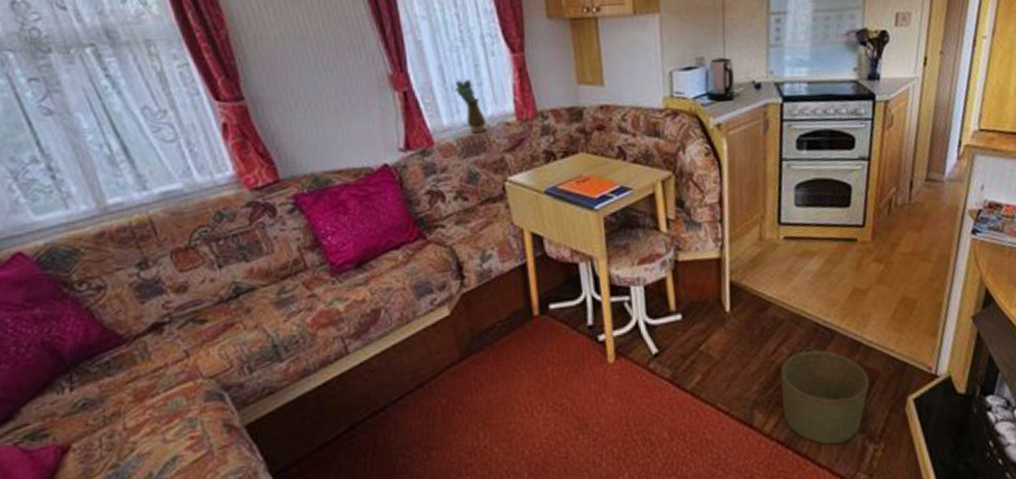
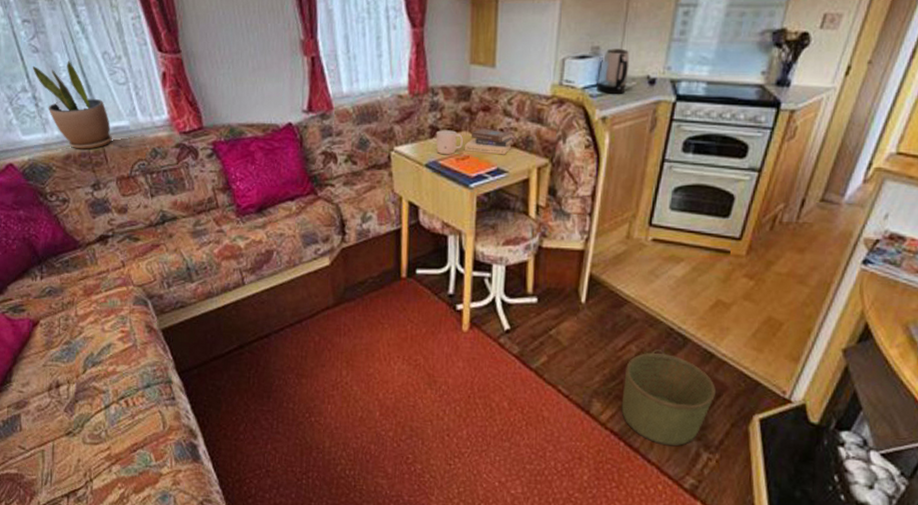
potted plant: none [44,121,161,224] -> present [32,61,112,150]
vase: present [455,78,486,135] -> none [357,49,381,104]
mug: none [551,153,582,179] -> present [436,130,464,155]
books: none [583,147,633,173] -> present [464,128,514,155]

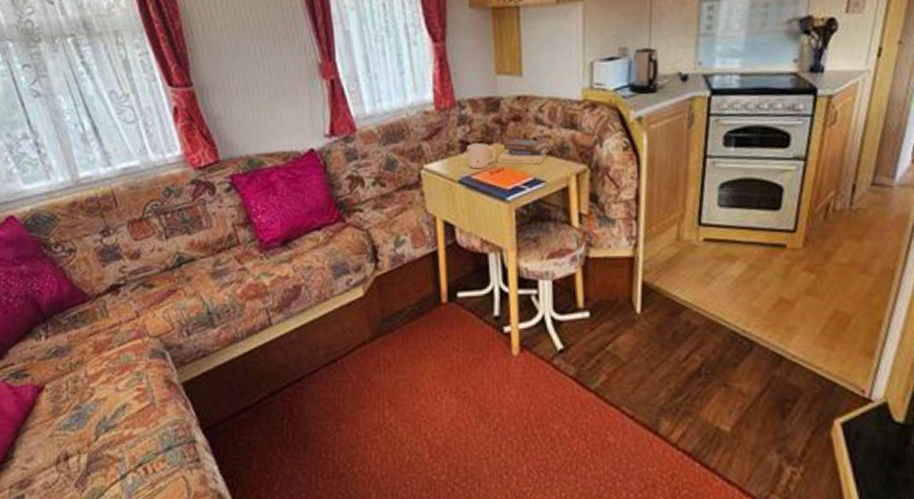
potted plant: present [32,61,112,150] -> none [33,103,122,195]
basket: present [621,350,716,447] -> none [691,357,791,463]

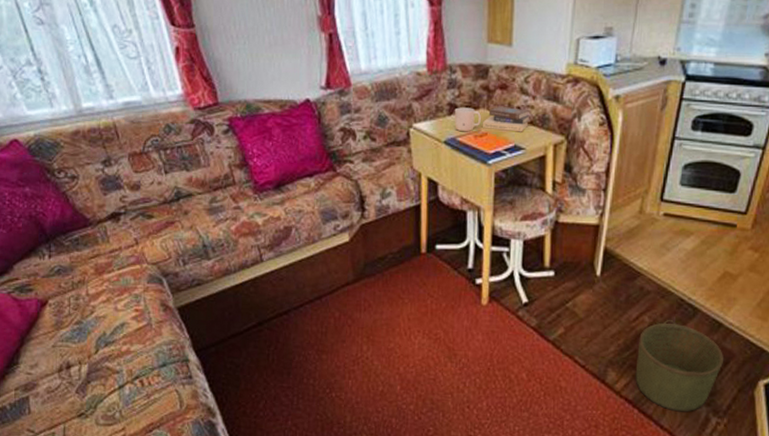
kettle: present [628,47,660,95] -> none [610,29,642,75]
basket: none [691,357,791,463] -> present [635,320,723,412]

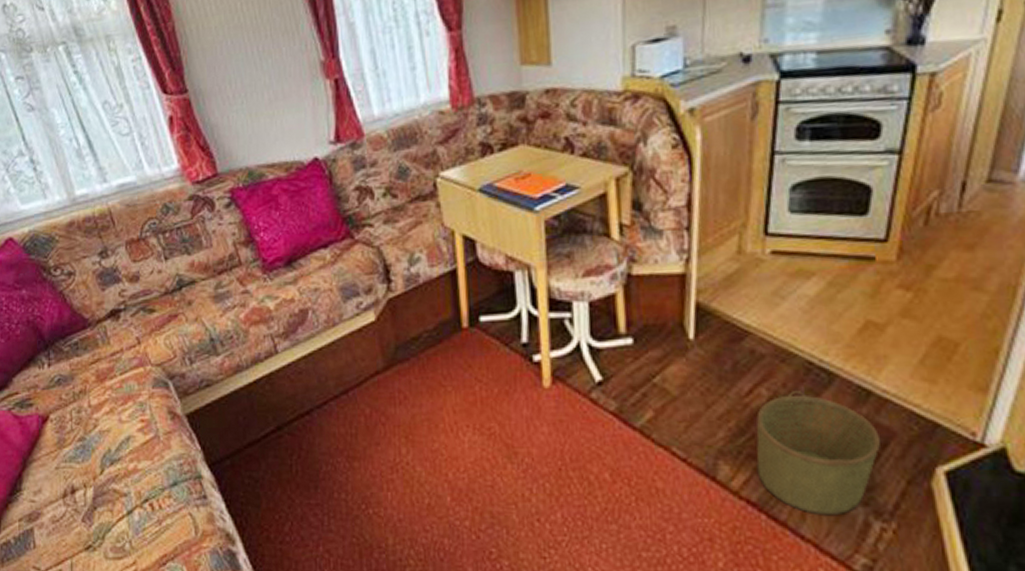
mug: present [454,107,482,132] -> none [487,145,523,176]
books: present [482,106,530,132] -> none [523,138,582,169]

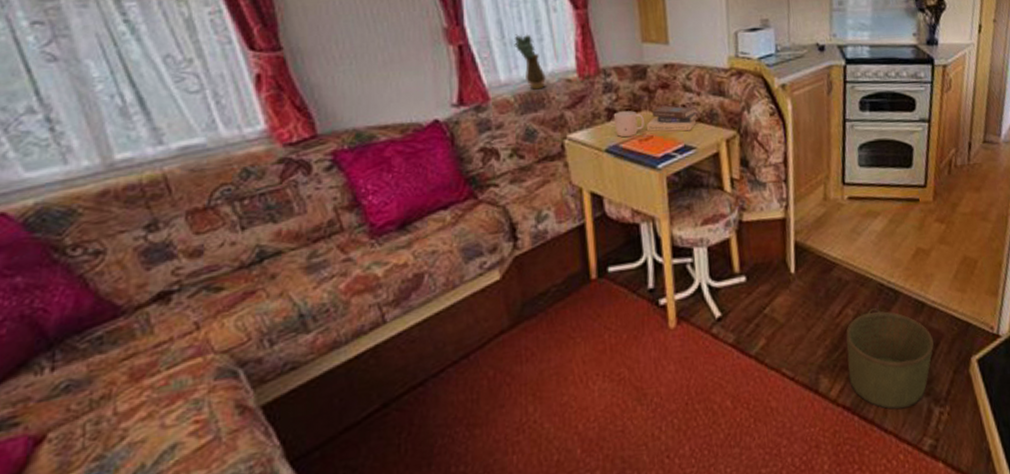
vase: none [387,62,419,125] -> present [514,34,546,91]
mug: none [487,145,523,176] -> present [613,111,645,138]
books: none [523,138,582,169] -> present [646,105,697,132]

